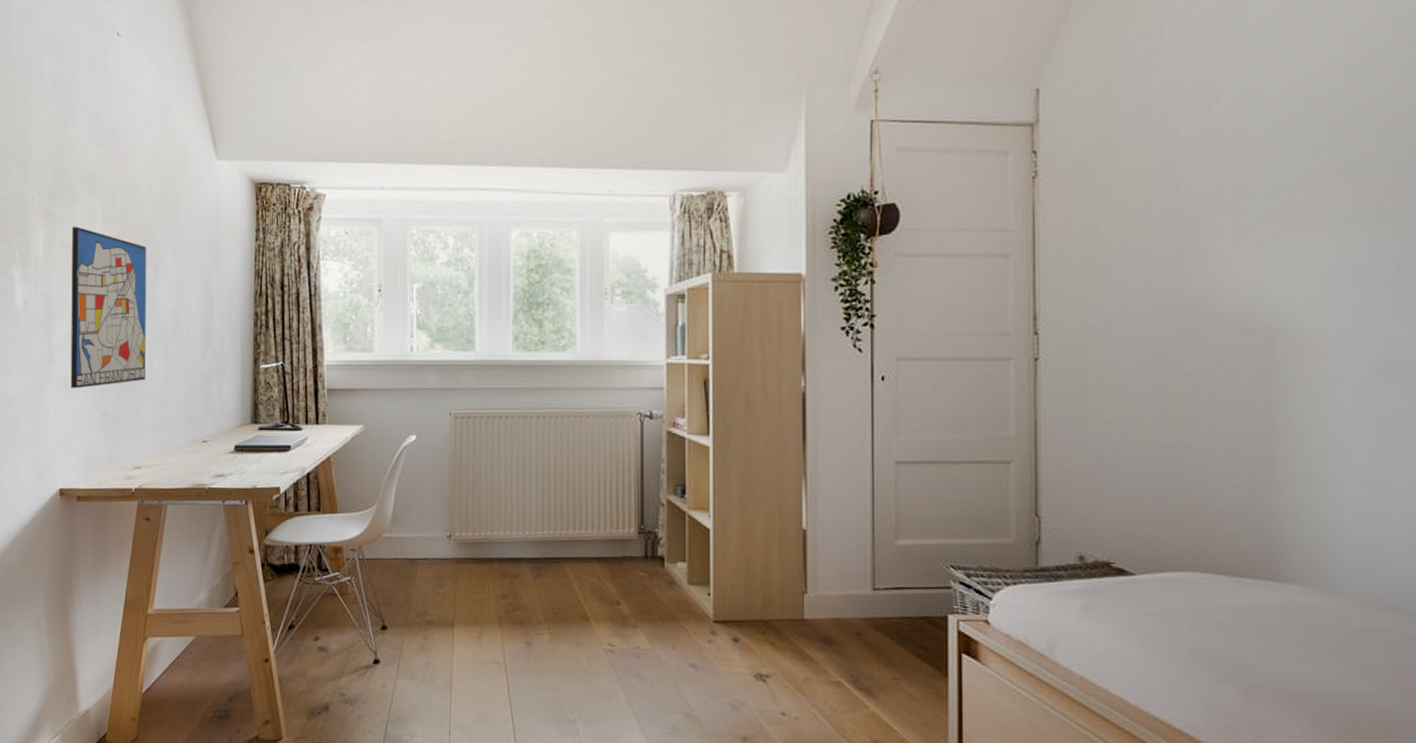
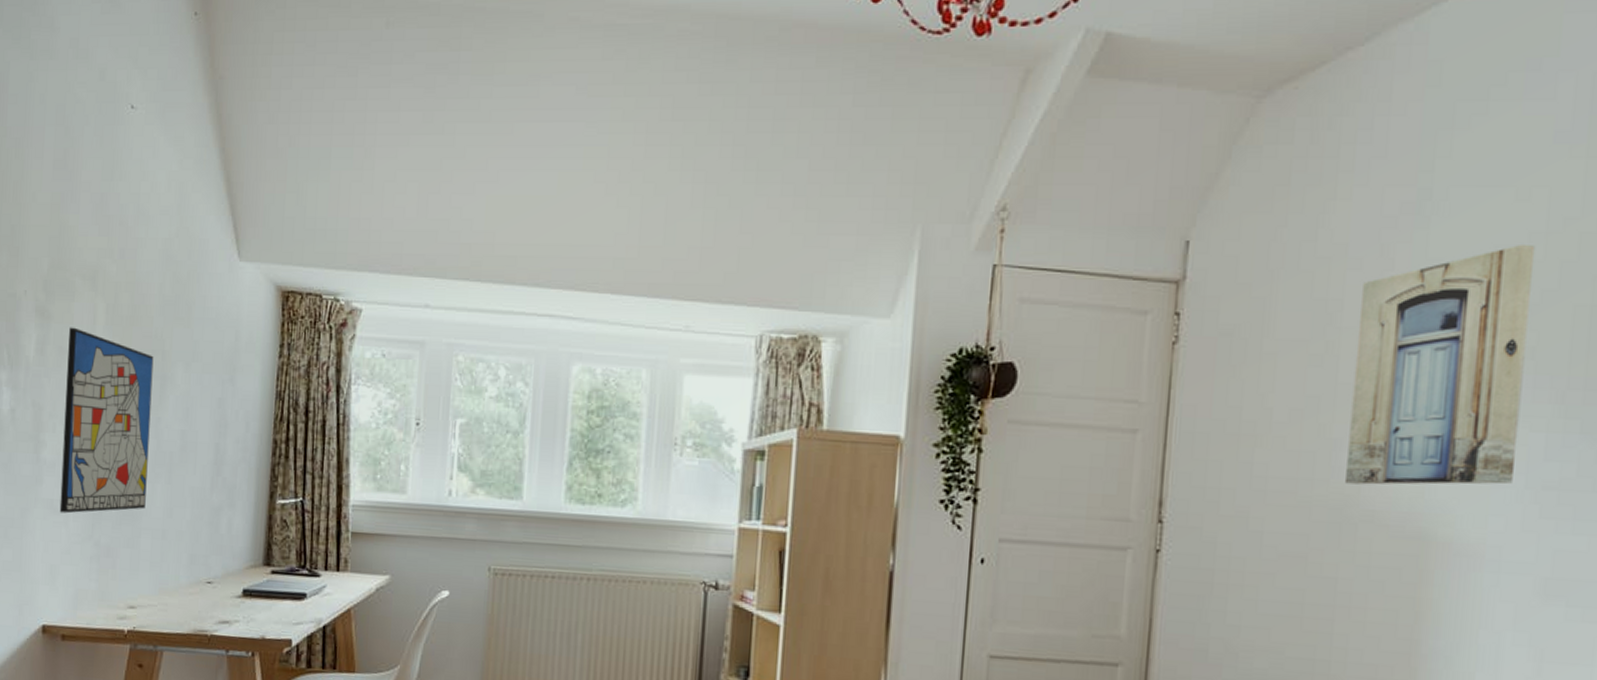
wall art: none [1192,73,1342,290] -> present [1346,245,1536,485]

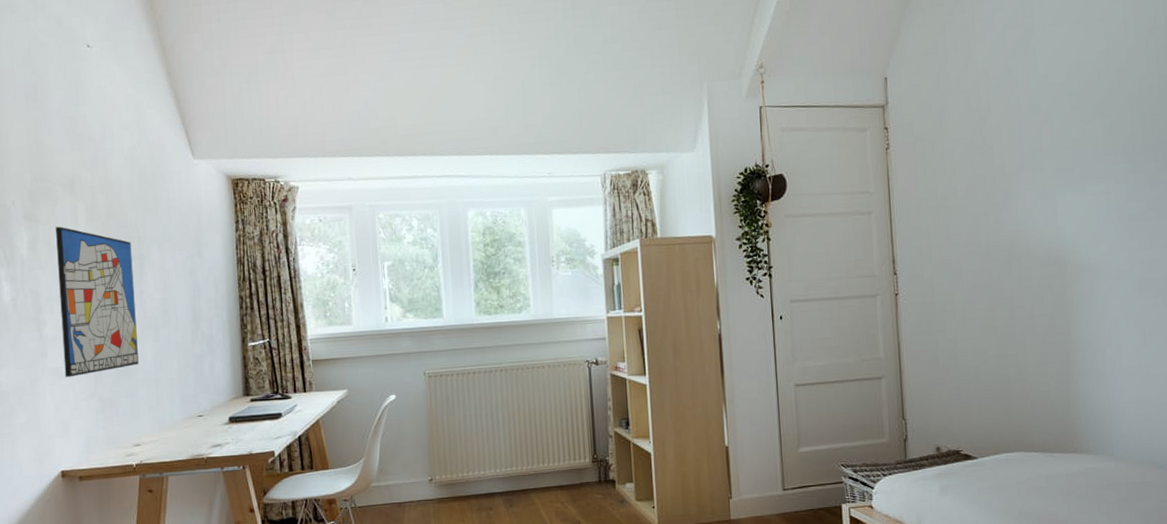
wall art: present [1346,245,1536,485] -> none [1001,60,1110,232]

